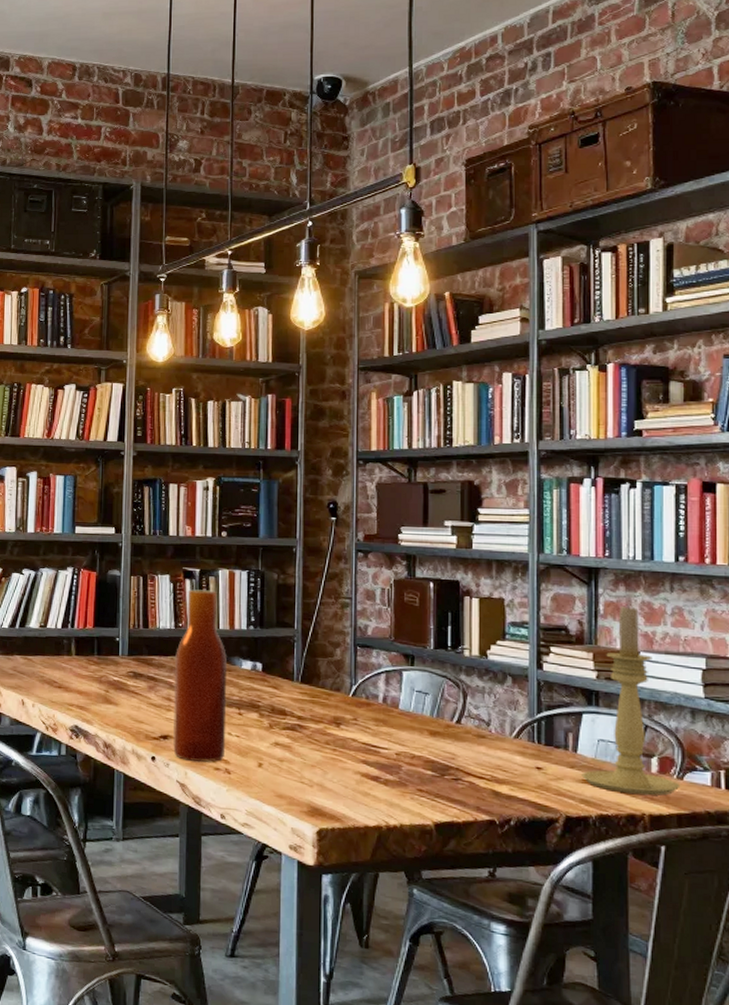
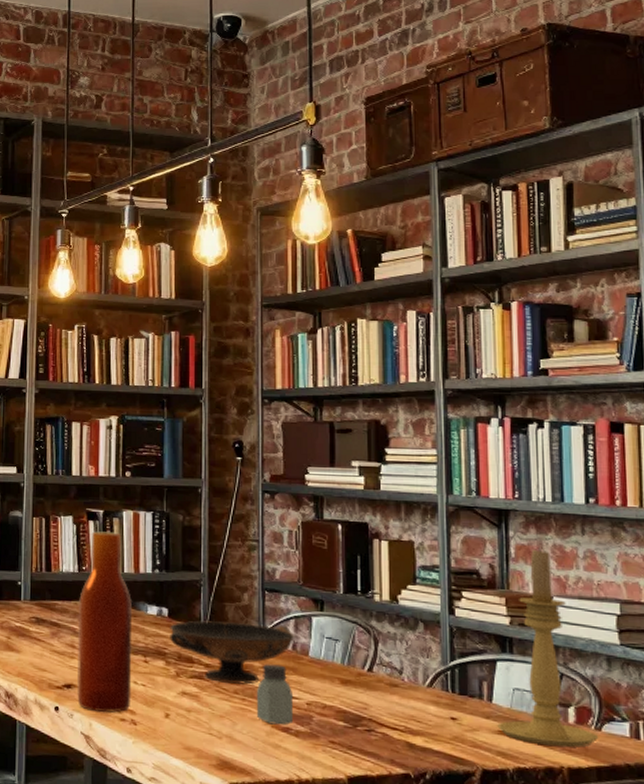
decorative bowl: none [263,675,386,736] -> present [170,620,295,685]
saltshaker: none [347,716,383,774] -> present [256,664,294,725]

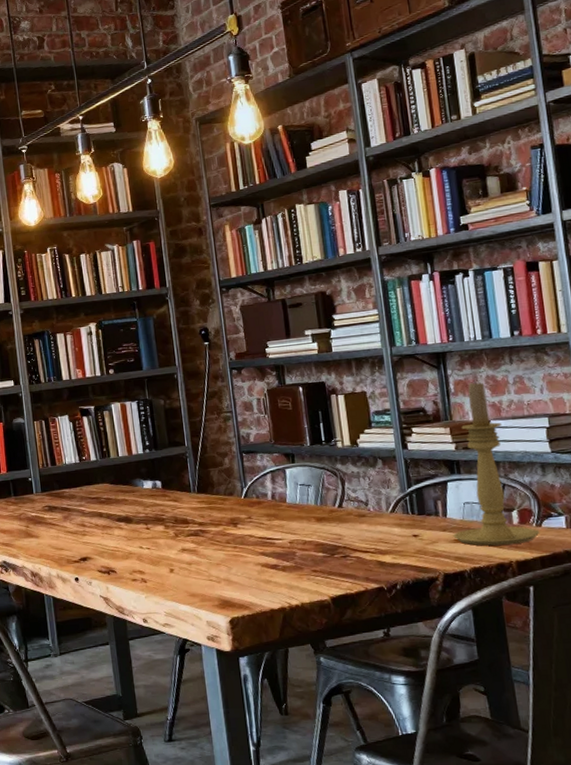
beer bottle: present [77,531,132,713] -> none [83,423,140,577]
decorative bowl: present [170,620,295,685] -> none [164,479,273,536]
saltshaker: present [256,664,294,725] -> none [245,513,280,564]

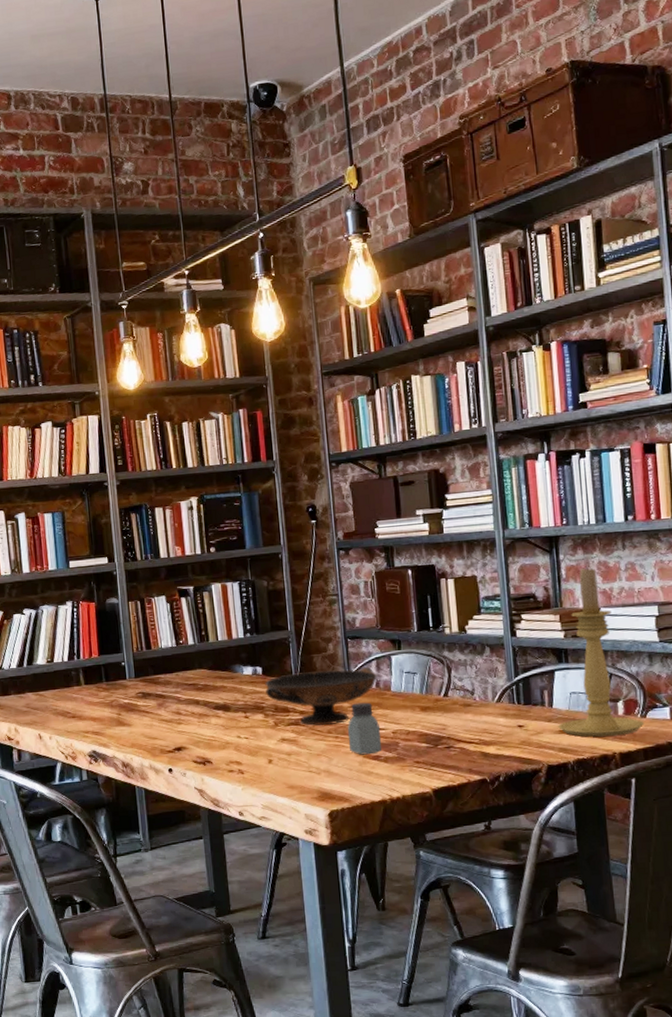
decorative bowl: none [164,479,273,536] -> present [265,666,378,726]
saltshaker: none [245,513,280,564] -> present [347,702,383,755]

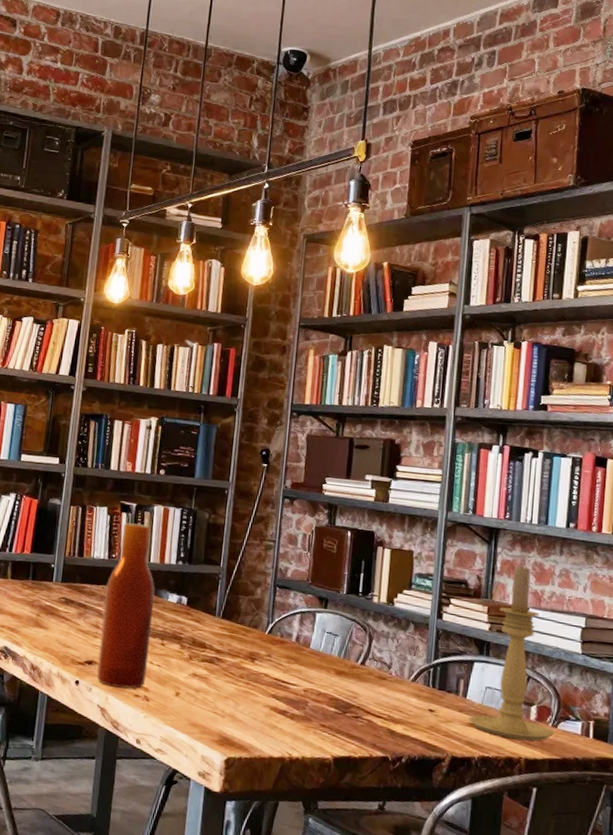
beer bottle: none [180,605,237,768] -> present [97,522,155,689]
decorative bowl: present [265,666,378,726] -> none [186,610,299,670]
saltshaker: present [347,702,383,755] -> none [258,652,293,708]

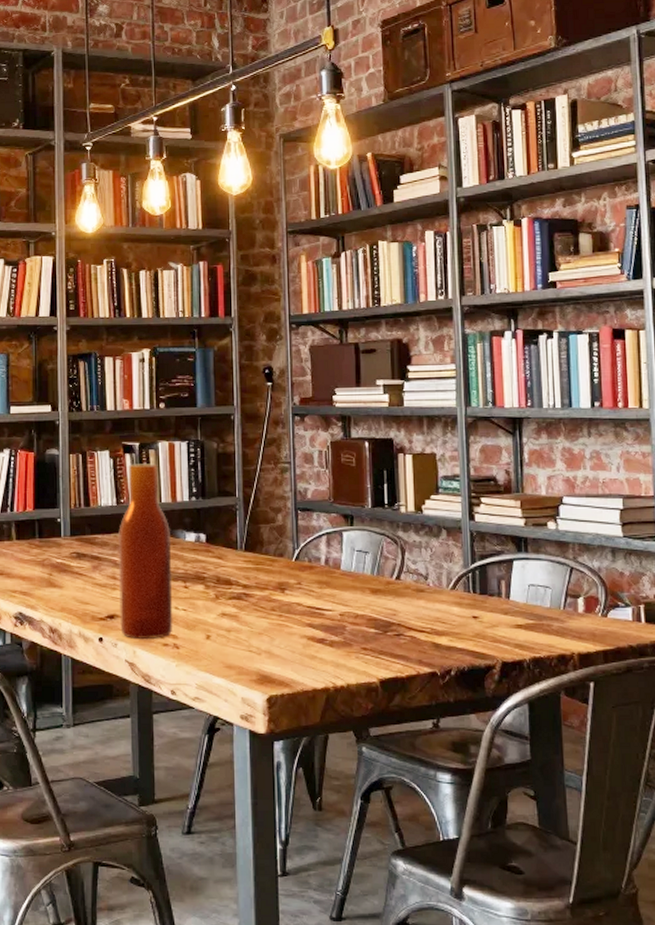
candle holder: present [468,562,555,741] -> none [515,450,605,635]

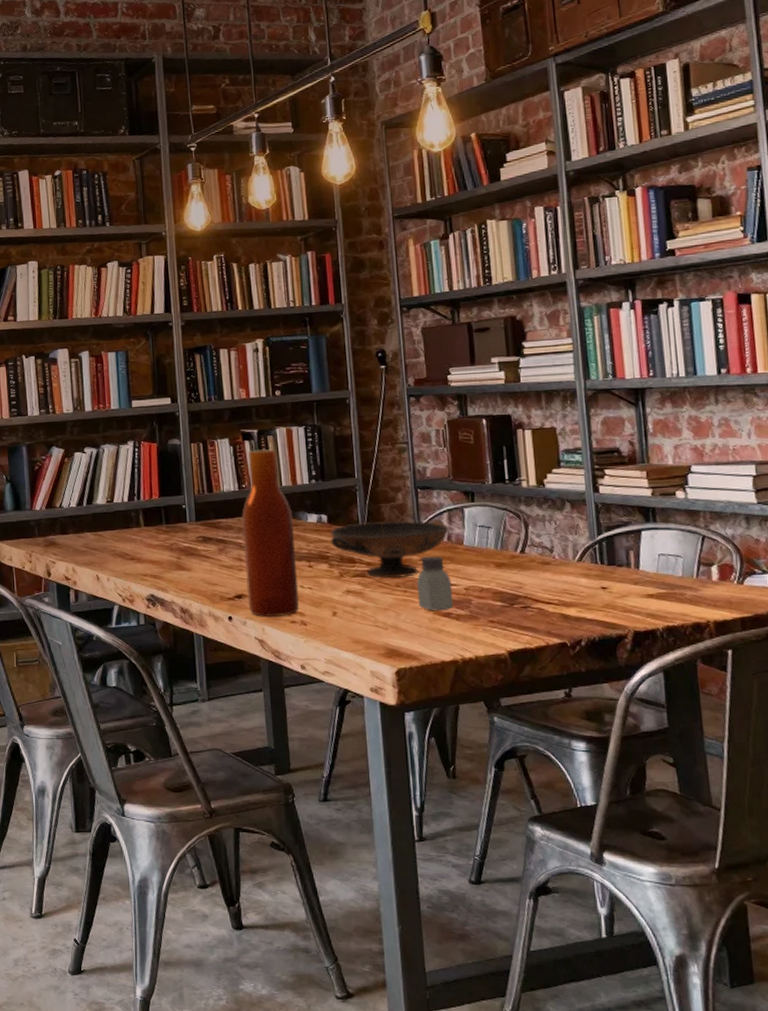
decorative bowl: none [208,541,327,601] -> present [330,518,449,578]
saltshaker: none [292,580,328,637] -> present [416,556,454,611]

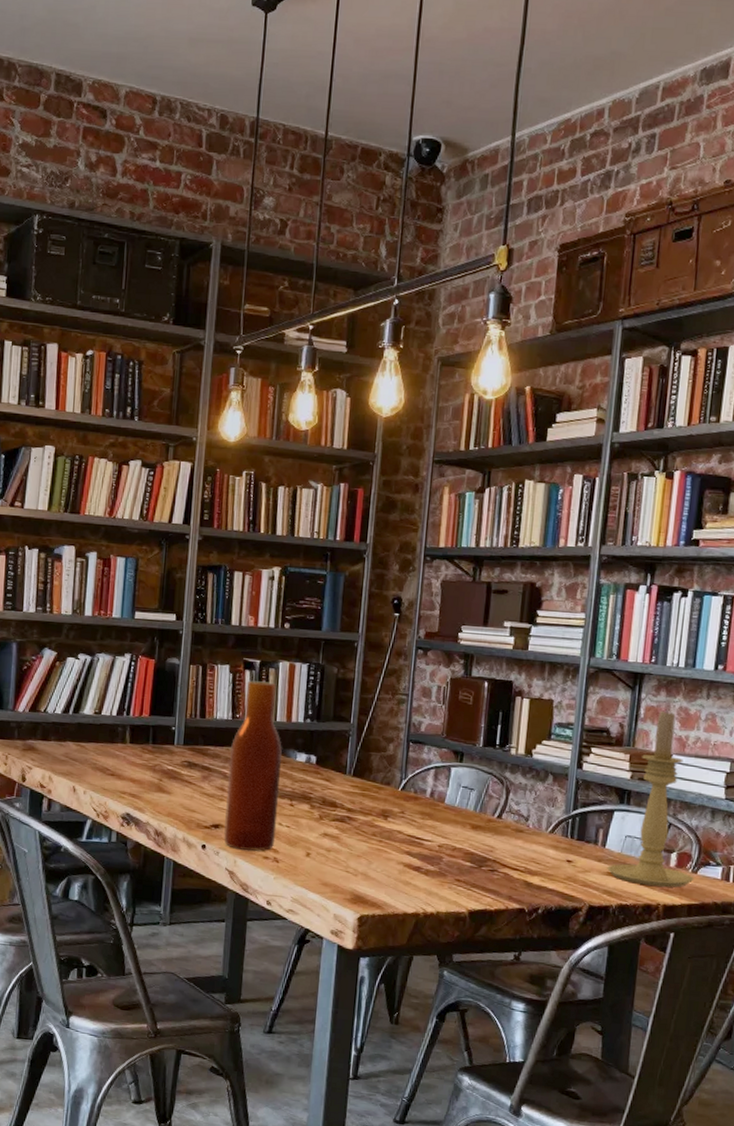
decorative bowl: present [330,518,449,578] -> none [316,768,434,828]
saltshaker: present [416,556,454,611] -> none [392,809,427,865]
candle holder: none [645,419,742,604] -> present [607,708,694,888]

